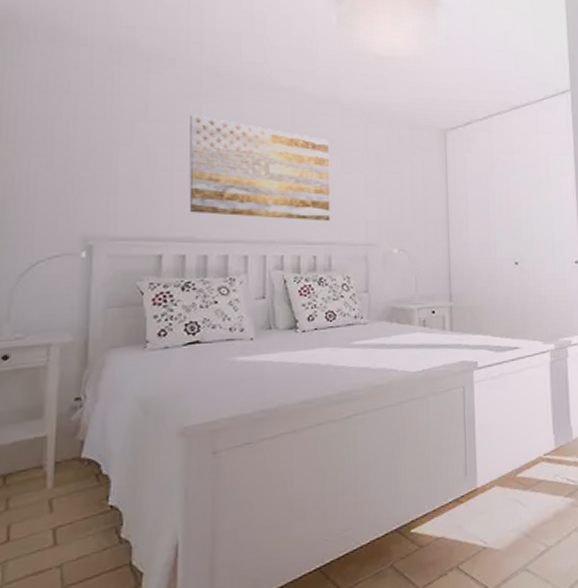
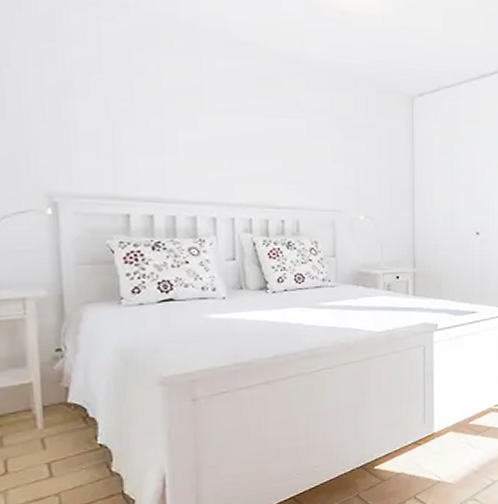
wall art: present [189,115,331,222] -> none [148,67,298,186]

